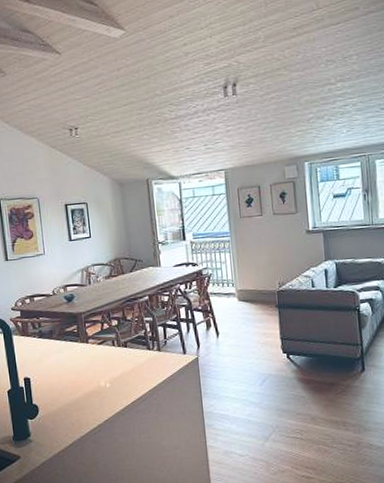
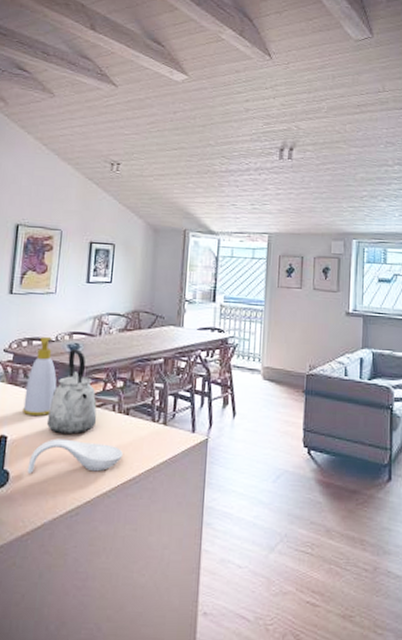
soap bottle: none [36,292,62,359] -> present [22,337,57,416]
spoon rest: none [51,373,128,405] -> present [27,438,123,473]
kettle: none [59,299,101,371] -> present [46,349,97,435]

